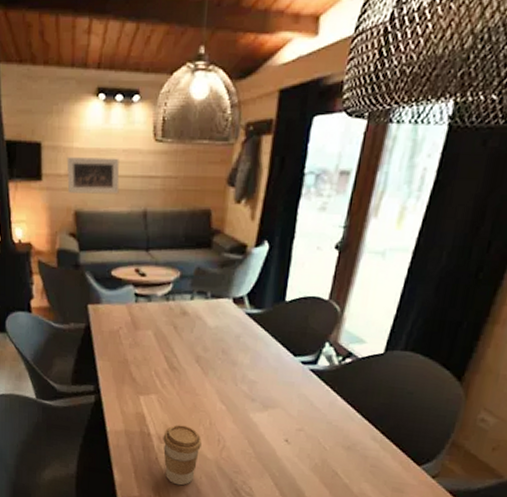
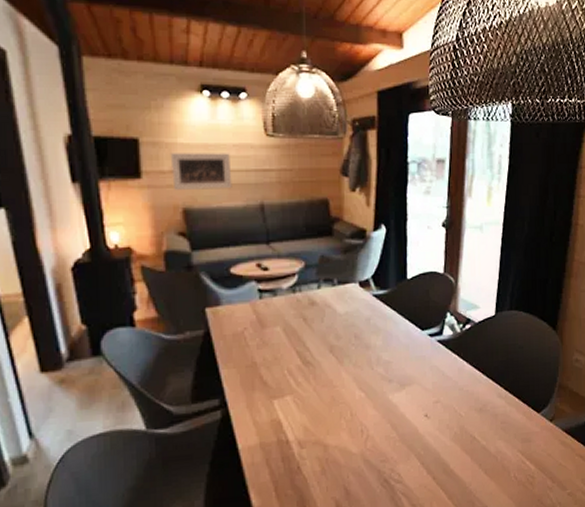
coffee cup: present [163,424,202,486] -> none [303,422,345,492]

